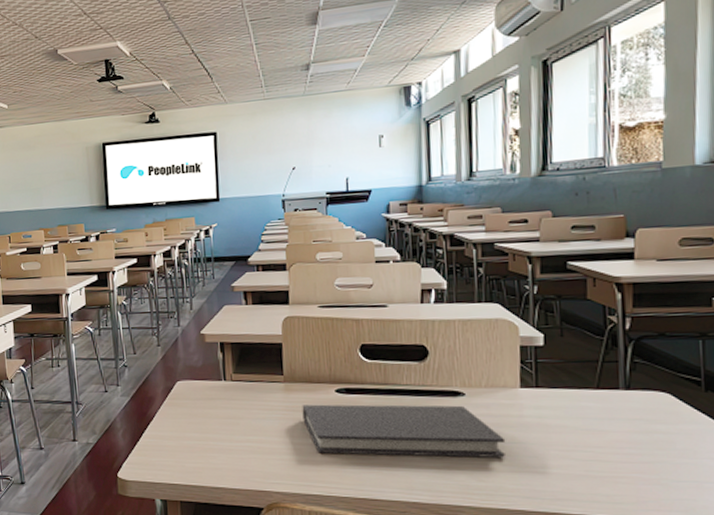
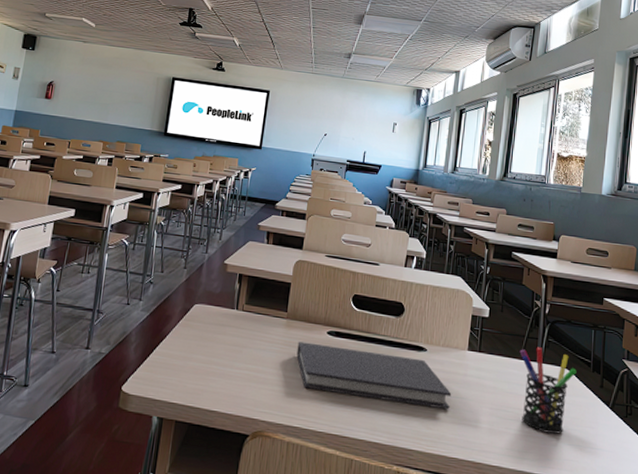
pen holder: none [593,371,681,471] -> present [519,347,577,434]

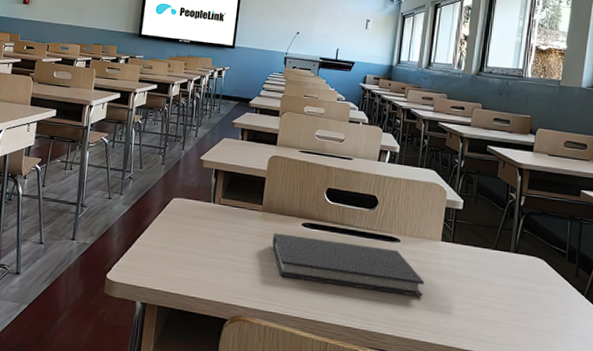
pen holder: present [519,347,577,434] -> none [493,238,552,321]

